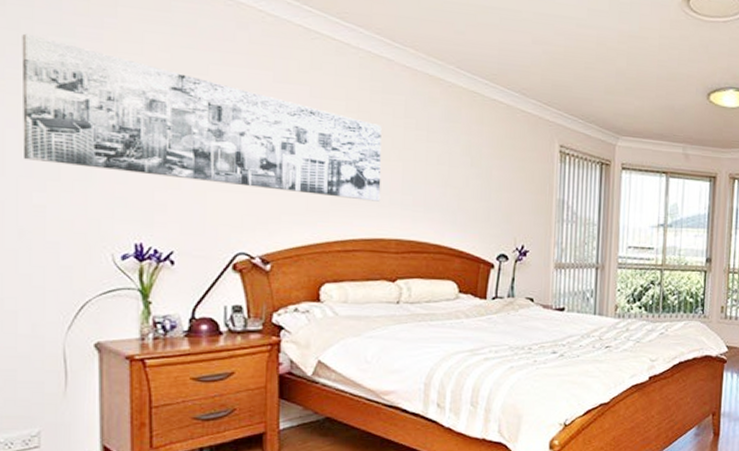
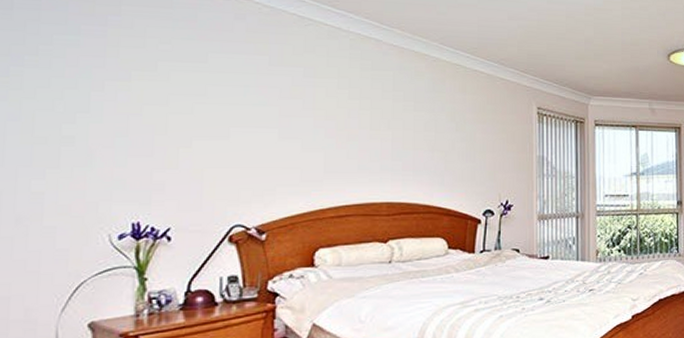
wall art: present [21,33,382,202] -> none [23,34,372,169]

